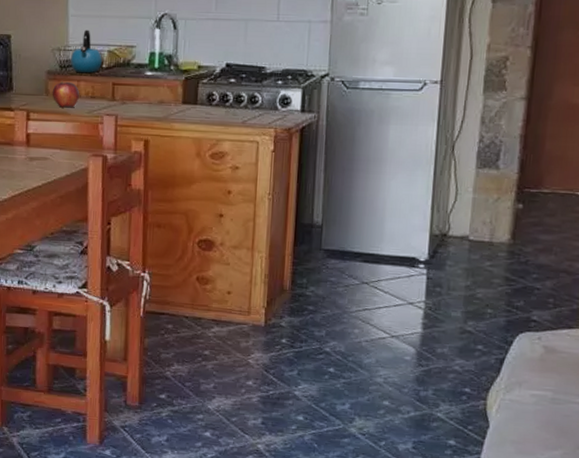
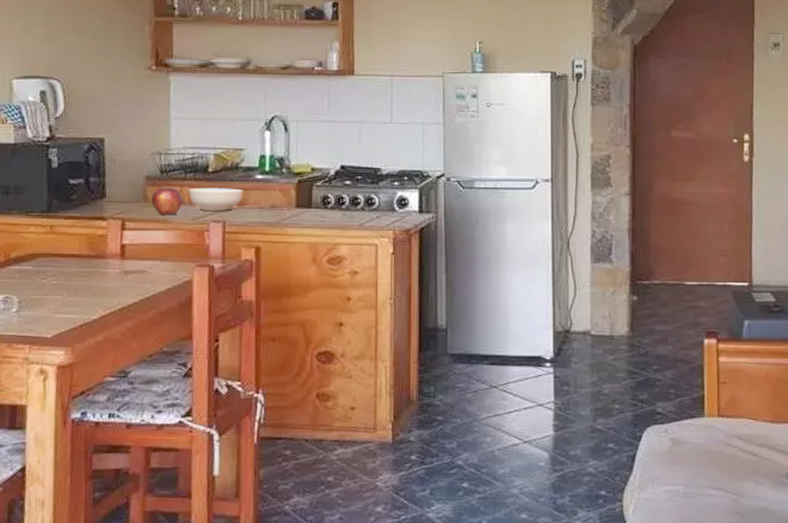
kettle: present [70,29,102,74] -> none [172,132,208,178]
bowl: none [84,82,134,105] -> present [188,187,243,211]

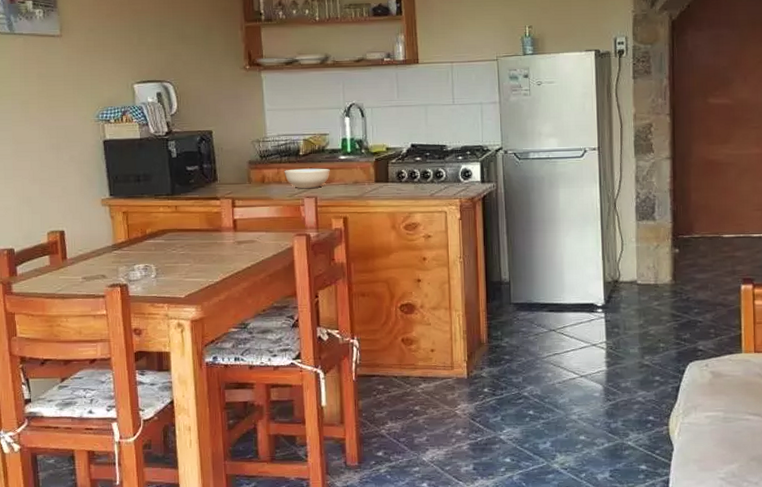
fruit: present [151,187,183,215] -> none [254,169,281,194]

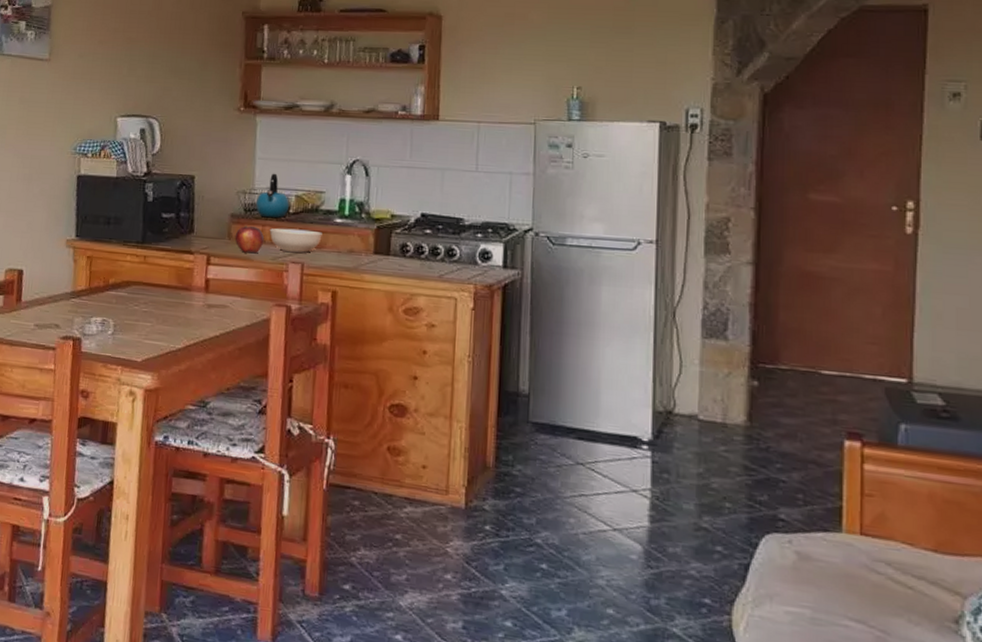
fruit: none [254,169,281,194] -> present [234,225,265,254]
kettle: none [269,122,299,161] -> present [255,173,289,219]

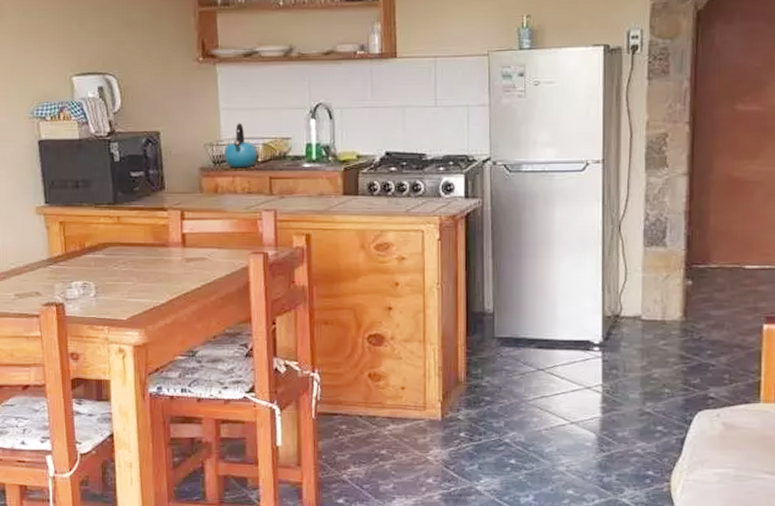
fruit: present [234,225,265,254] -> none [206,177,236,205]
bowl: present [269,228,322,253] -> none [240,177,292,200]

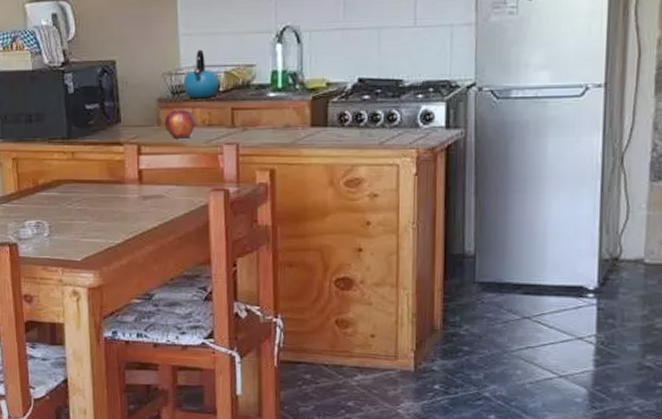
fruit: none [206,177,236,205] -> present [164,109,196,139]

